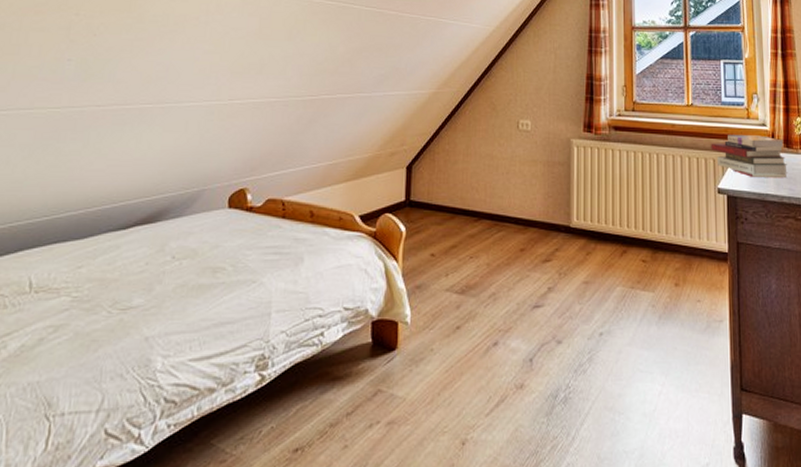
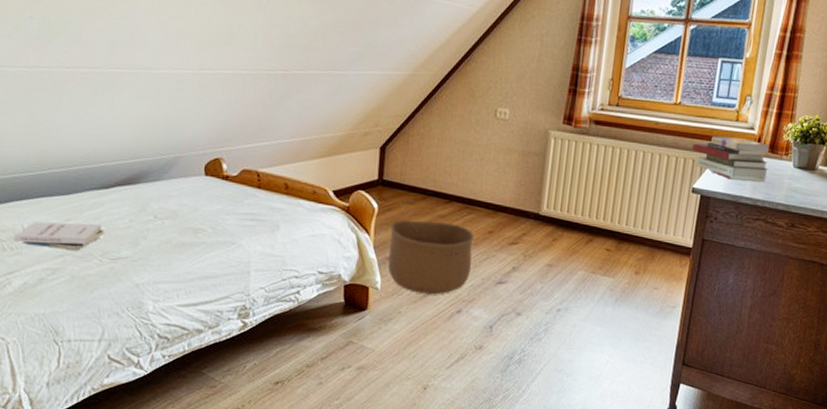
books: none [17,269,117,302] -> present [13,222,104,250]
basket: none [417,242,506,326] -> present [387,219,475,295]

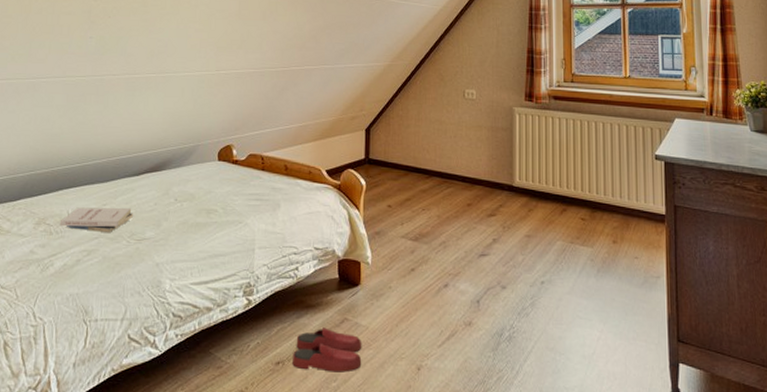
slippers: none [292,350,368,391] -> present [292,327,362,372]
basket: present [387,219,475,295] -> none [377,195,455,269]
books: present [692,136,770,182] -> none [648,105,726,146]

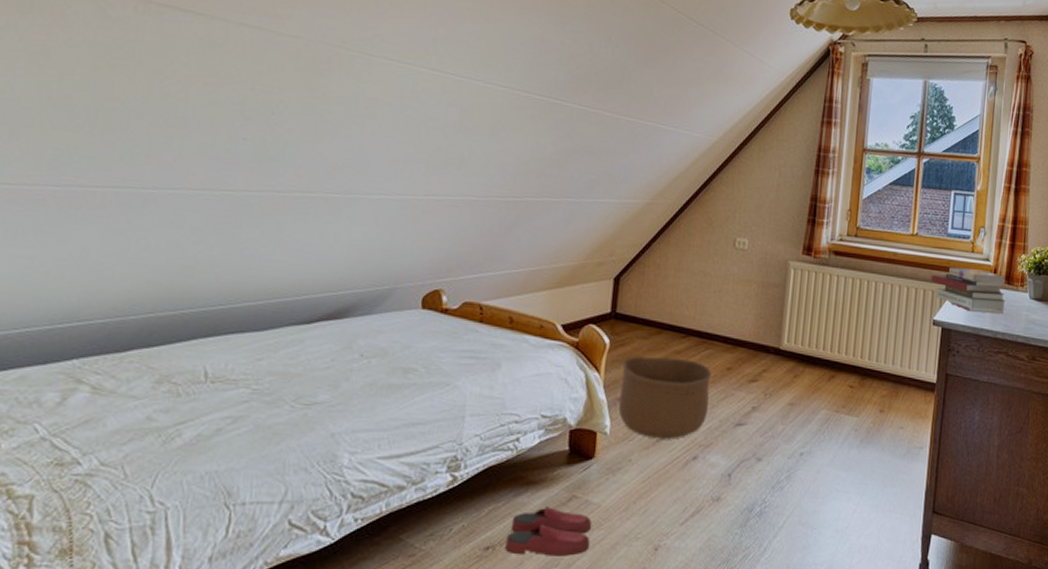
books: present [59,207,133,232] -> none [191,362,300,394]
basket: none [377,195,455,269] -> present [618,356,712,439]
books: none [648,105,726,146] -> present [931,267,1006,313]

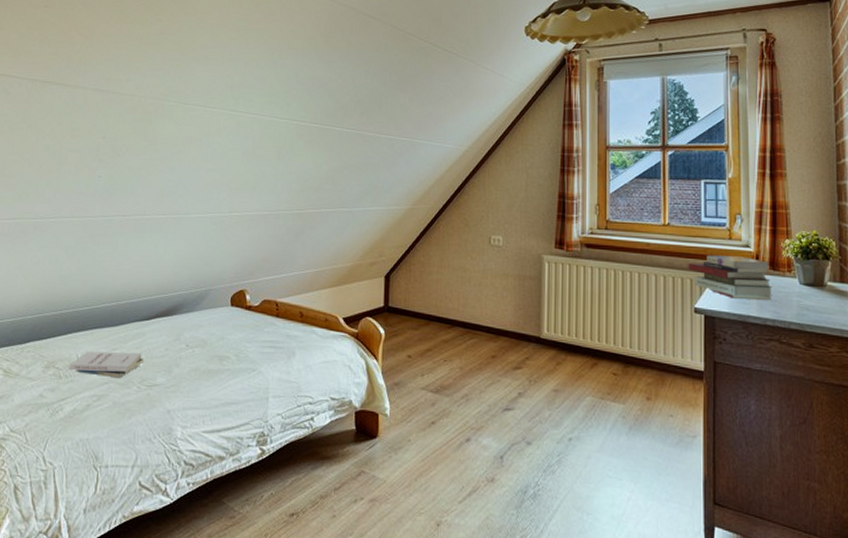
books: none [191,362,300,394] -> present [68,351,143,377]
slippers: present [505,506,592,556] -> none [307,480,380,526]
basket: present [618,356,712,439] -> none [396,345,478,422]

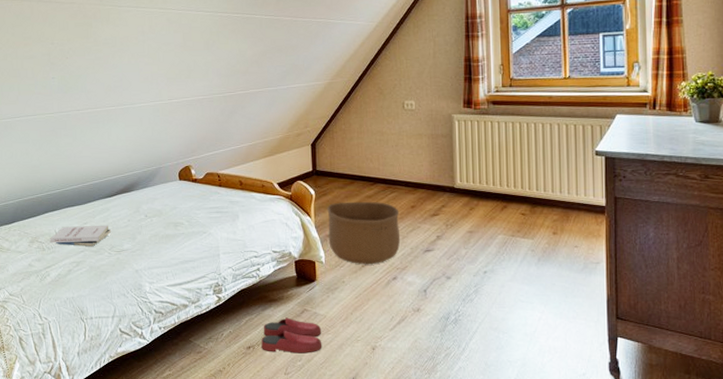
slippers: none [307,480,380,526] -> present [261,317,322,354]
basket: none [396,345,478,422] -> present [327,201,401,265]
books: present [688,255,772,300] -> none [589,101,669,140]

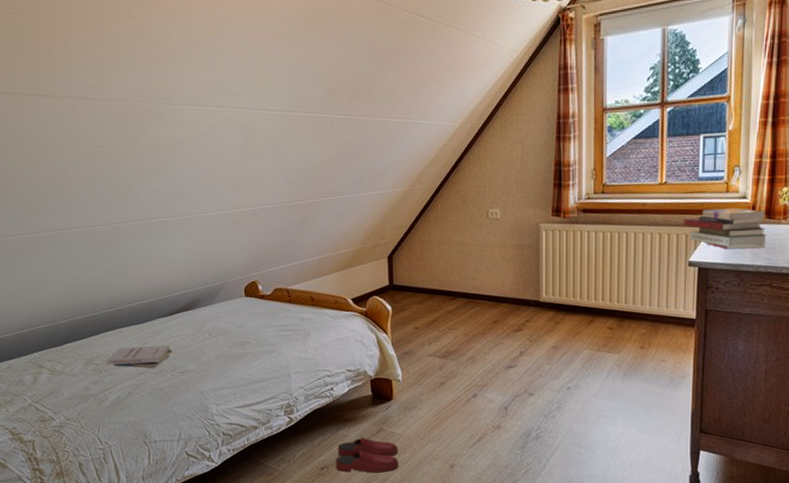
basket: present [327,201,401,265] -> none [404,317,482,383]
books: none [589,101,669,140] -> present [684,208,767,249]

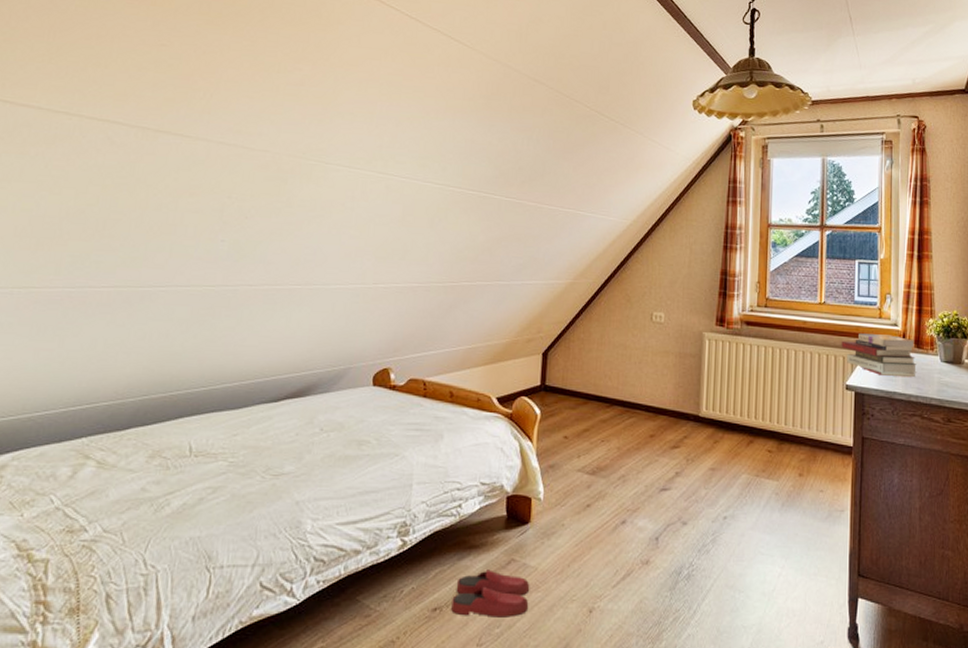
books: present [106,345,173,368] -> none [178,438,269,466]

